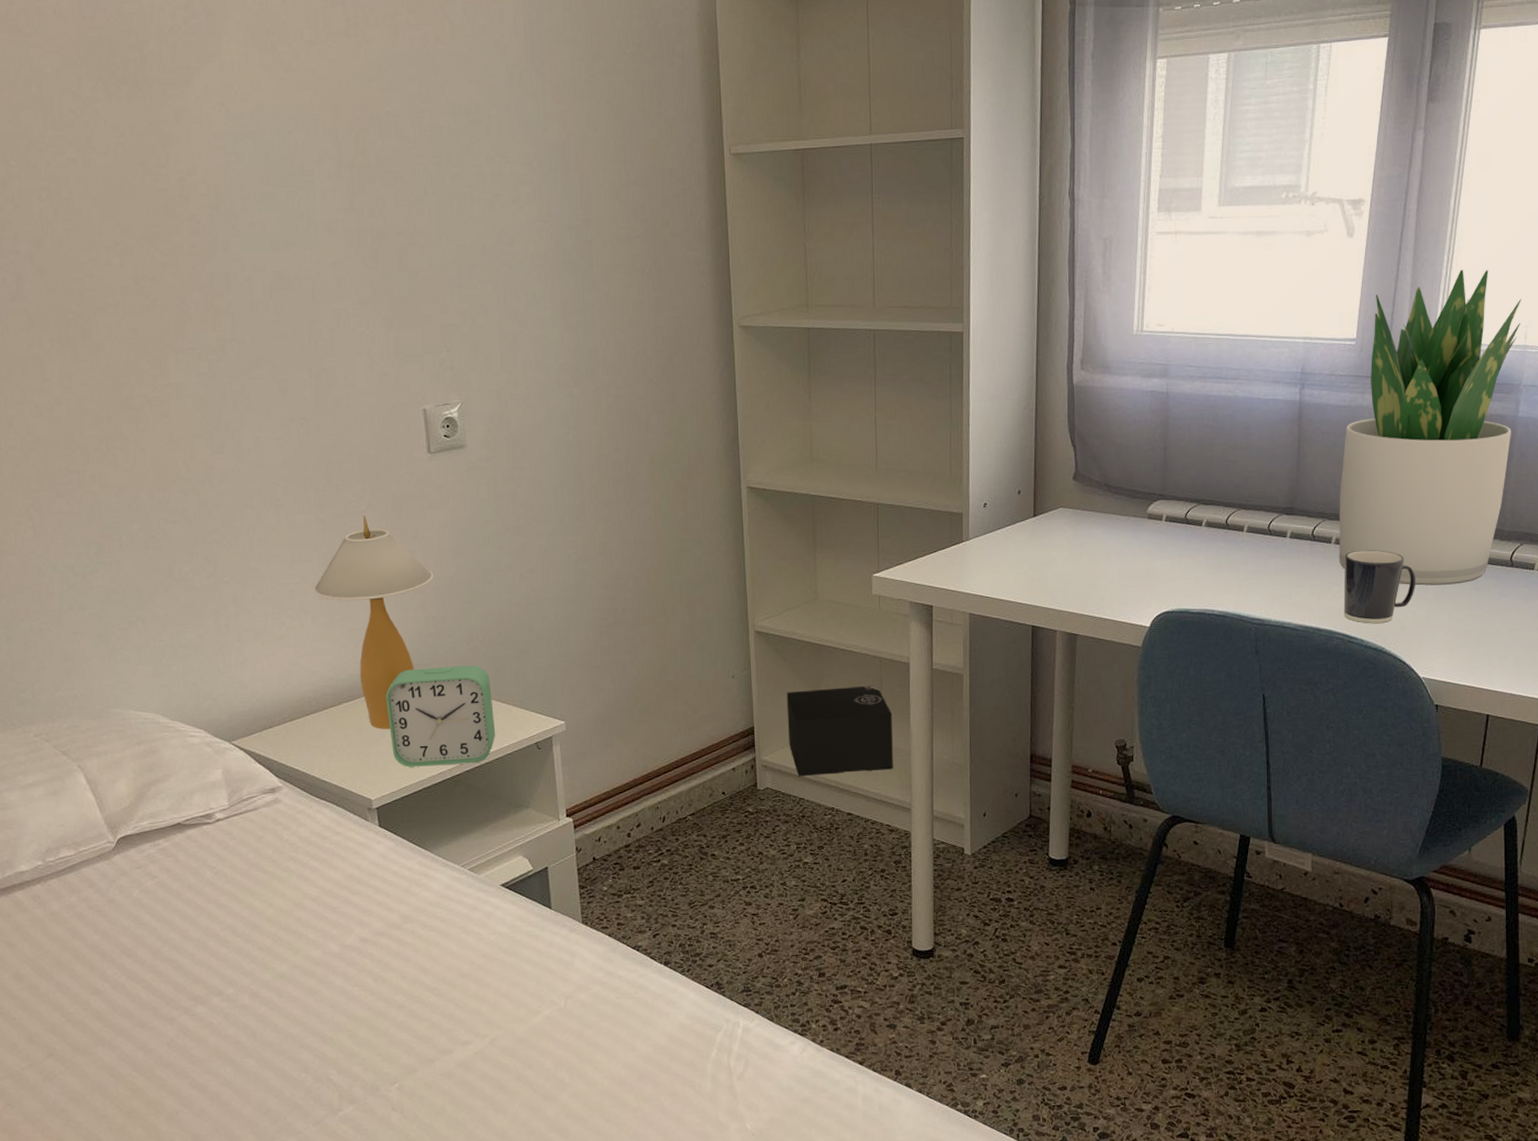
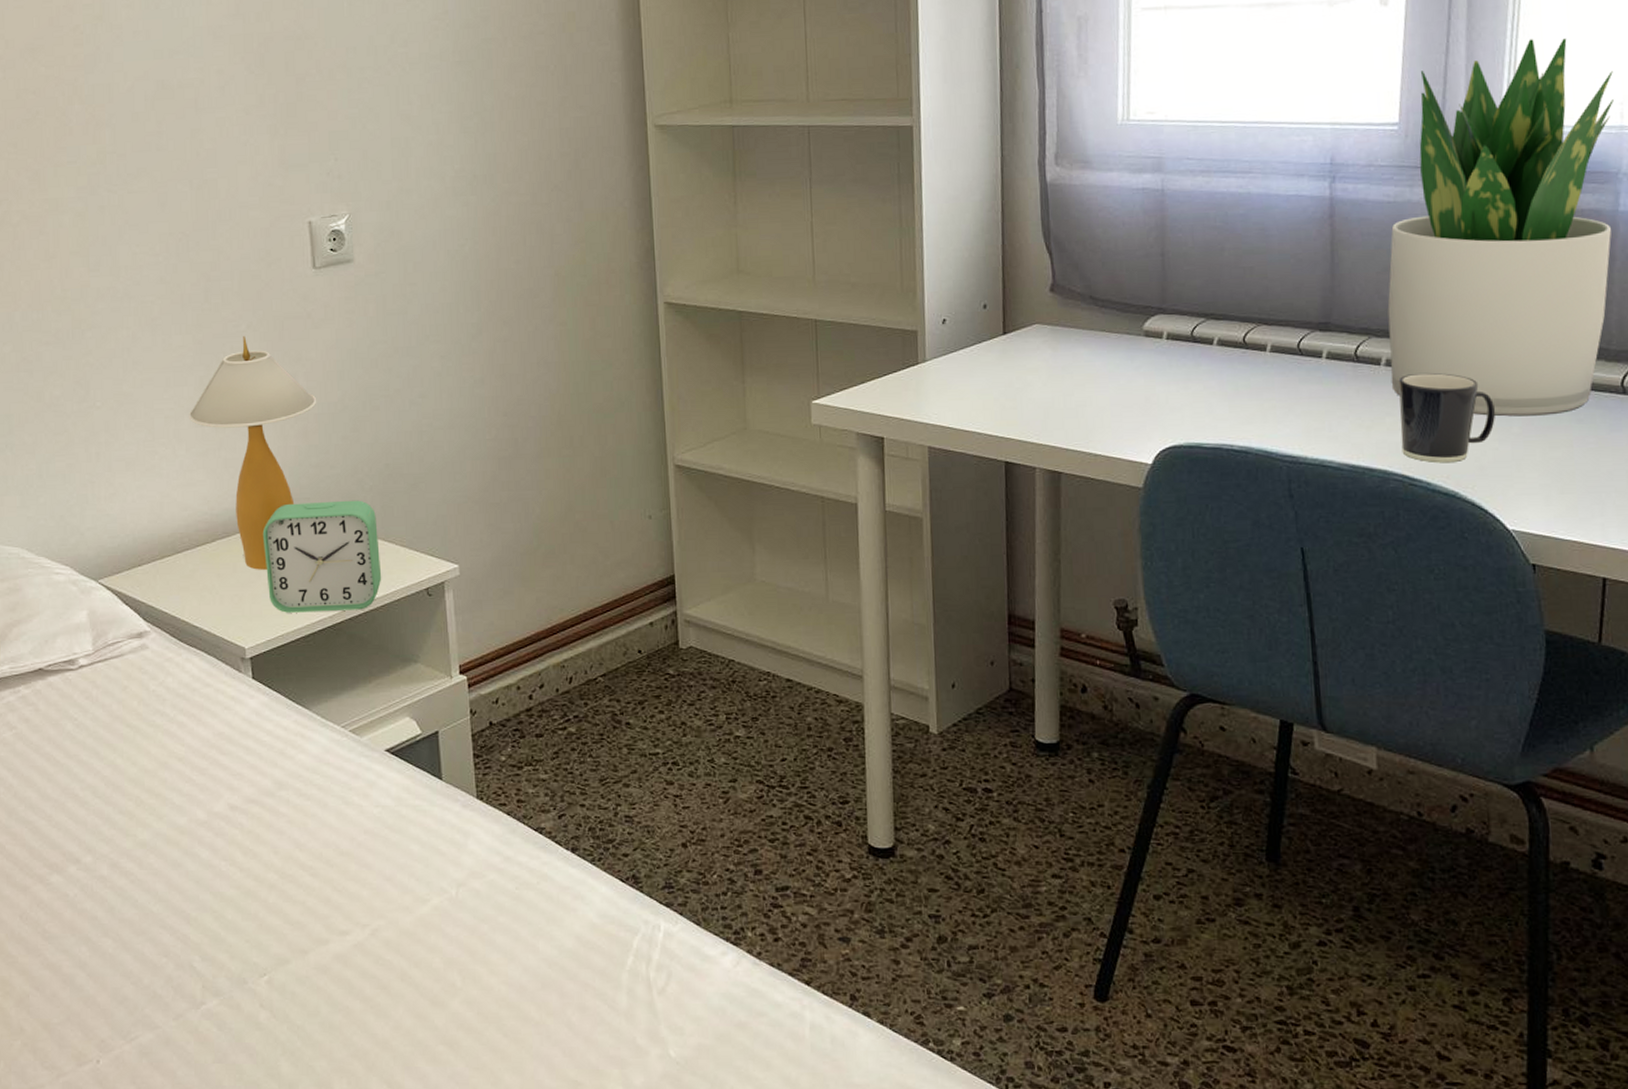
decorative box: present [786,683,893,776] -> none [712,526,840,634]

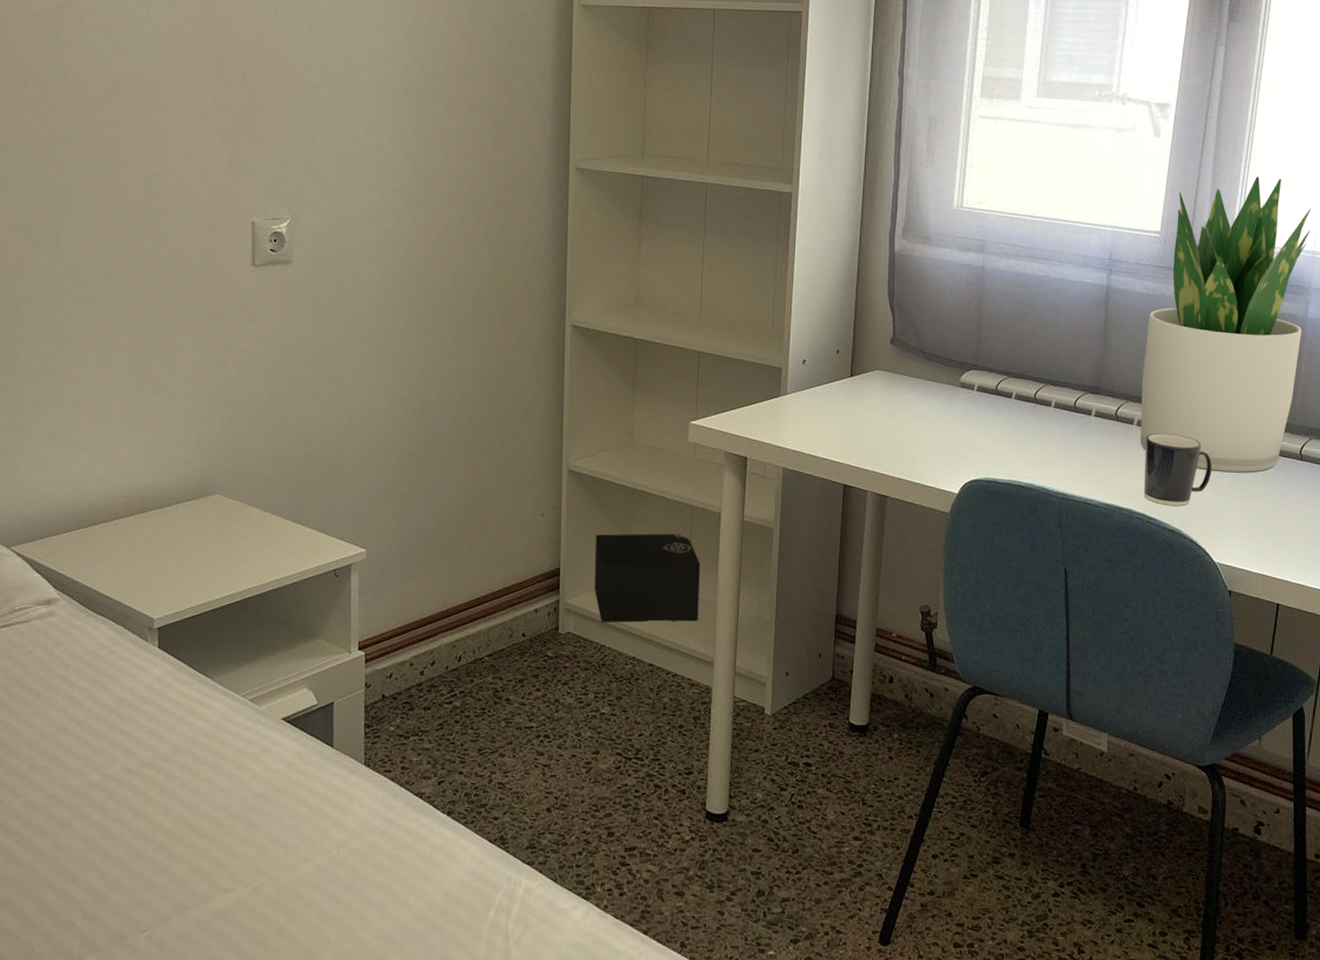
table lamp: present [188,336,317,570] -> none [117,323,245,545]
alarm clock: present [262,500,382,613] -> none [180,483,293,587]
decorative box: none [712,526,840,634] -> present [594,531,701,623]

